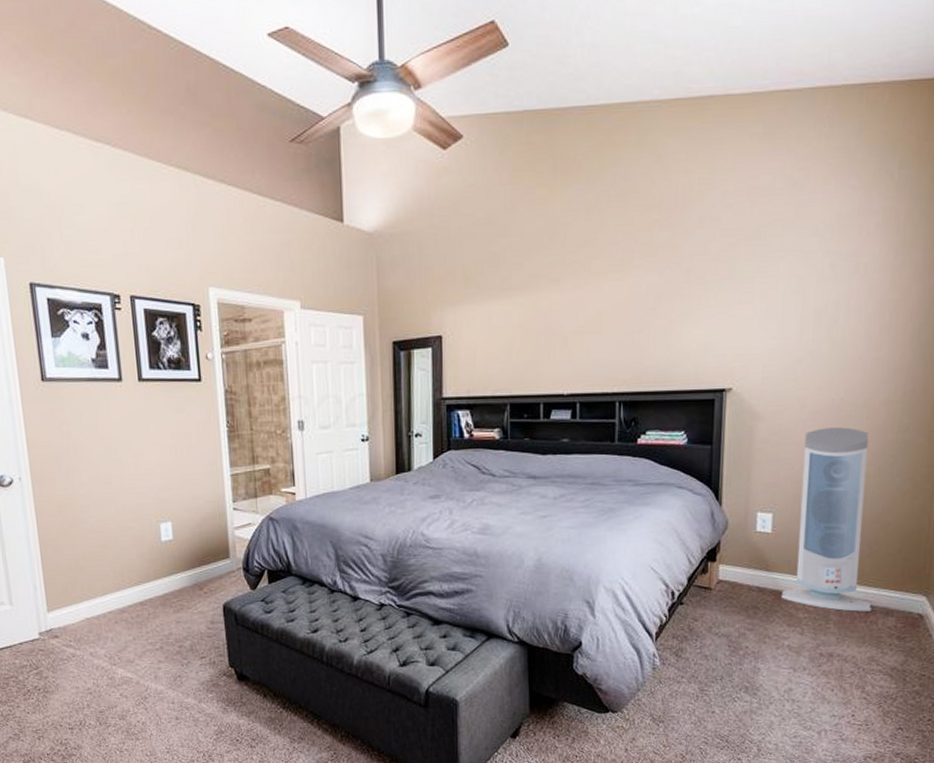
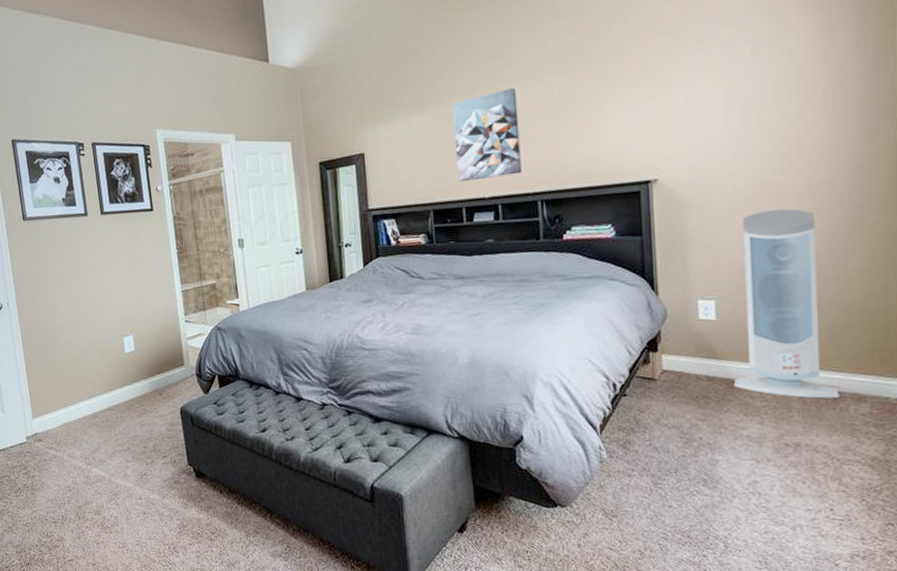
wall art: none [537,280,604,376] -> present [452,88,522,182]

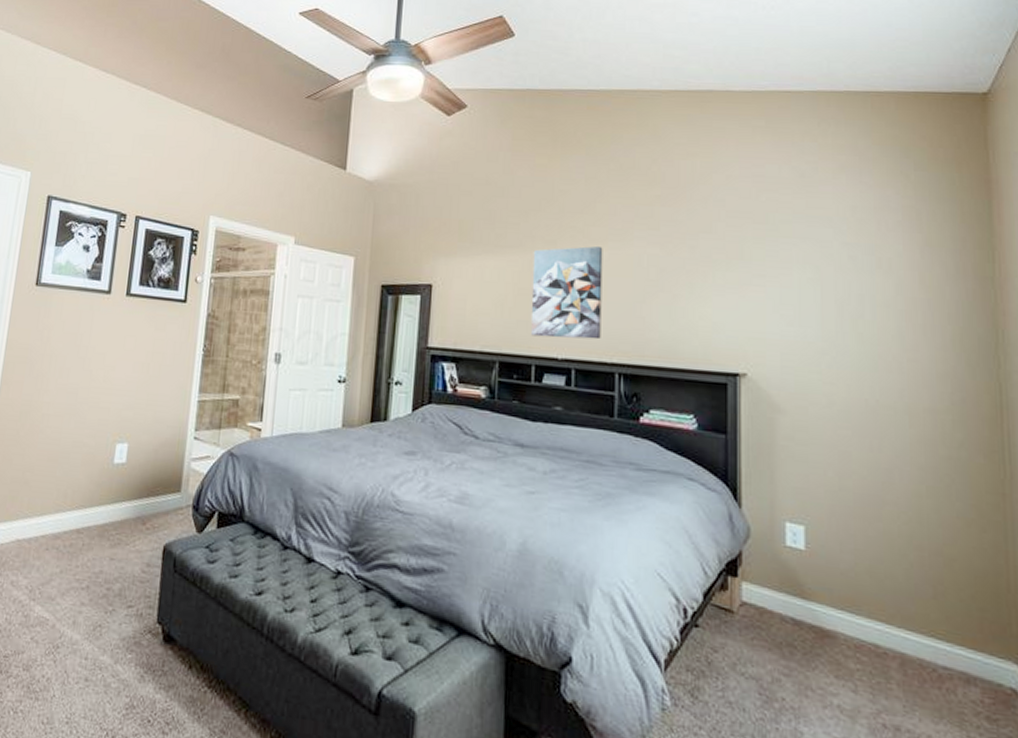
air purifier: present [733,208,840,399] -> none [823,431,946,675]

